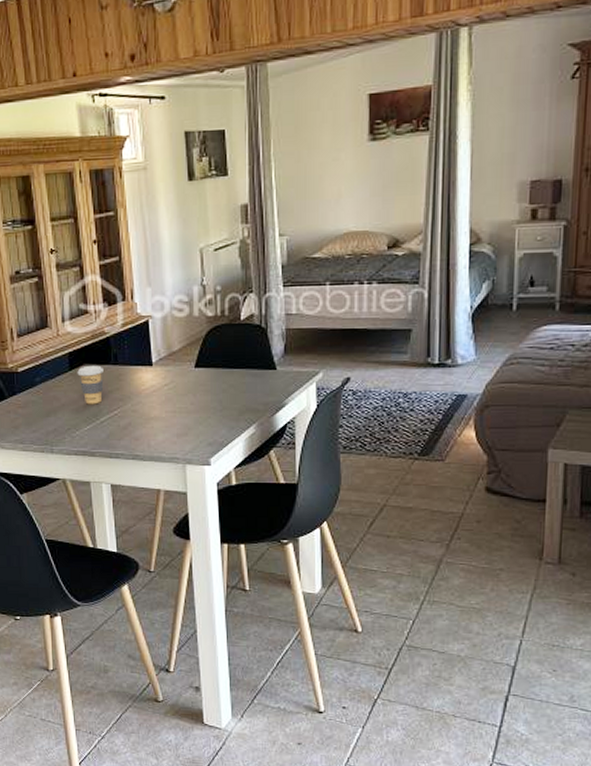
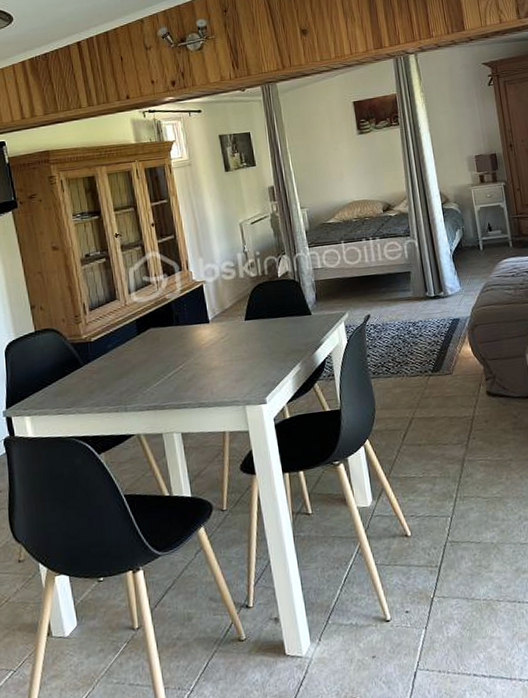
coffee cup: present [77,365,104,405] -> none [144,327,169,363]

